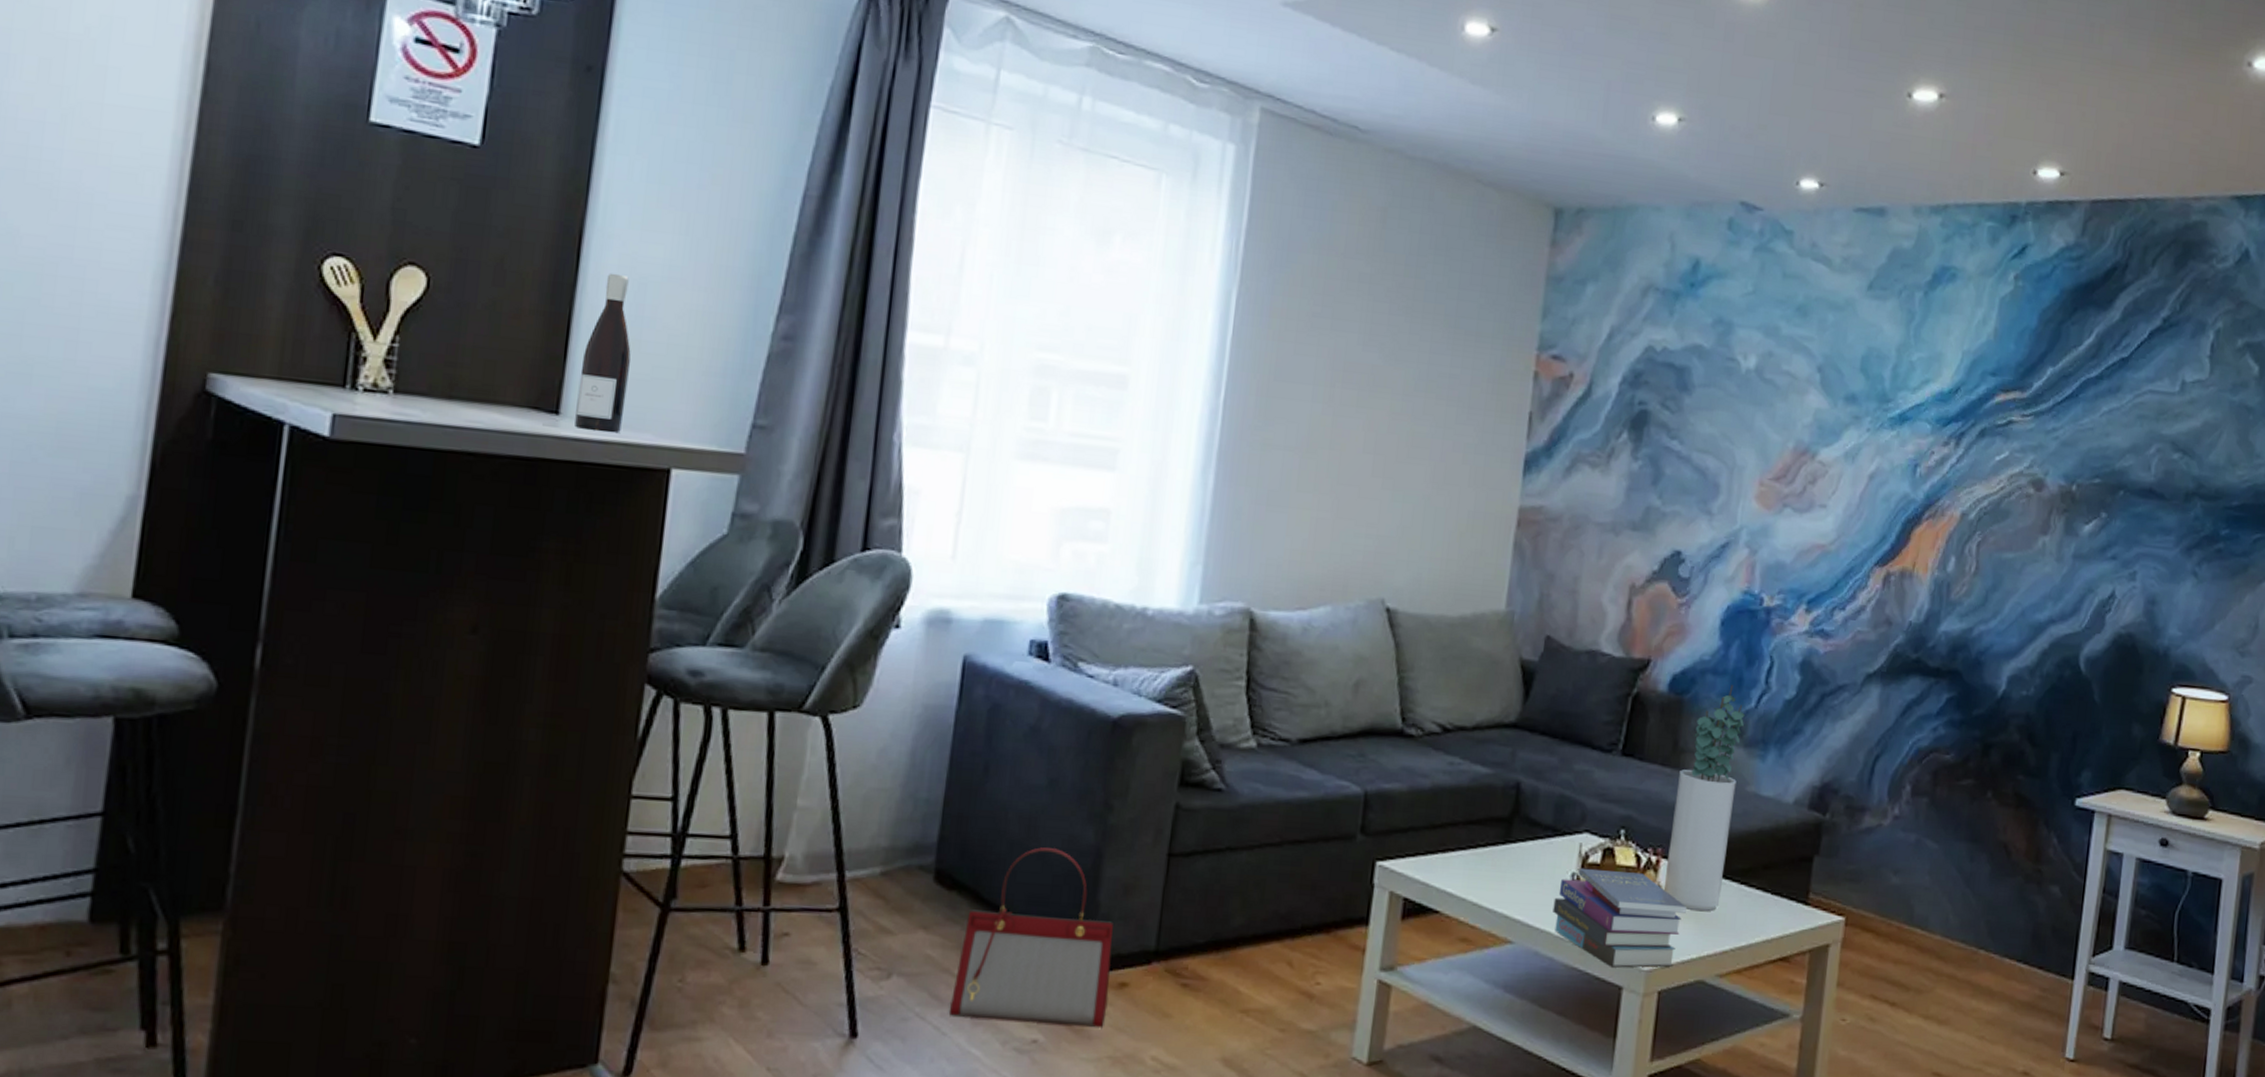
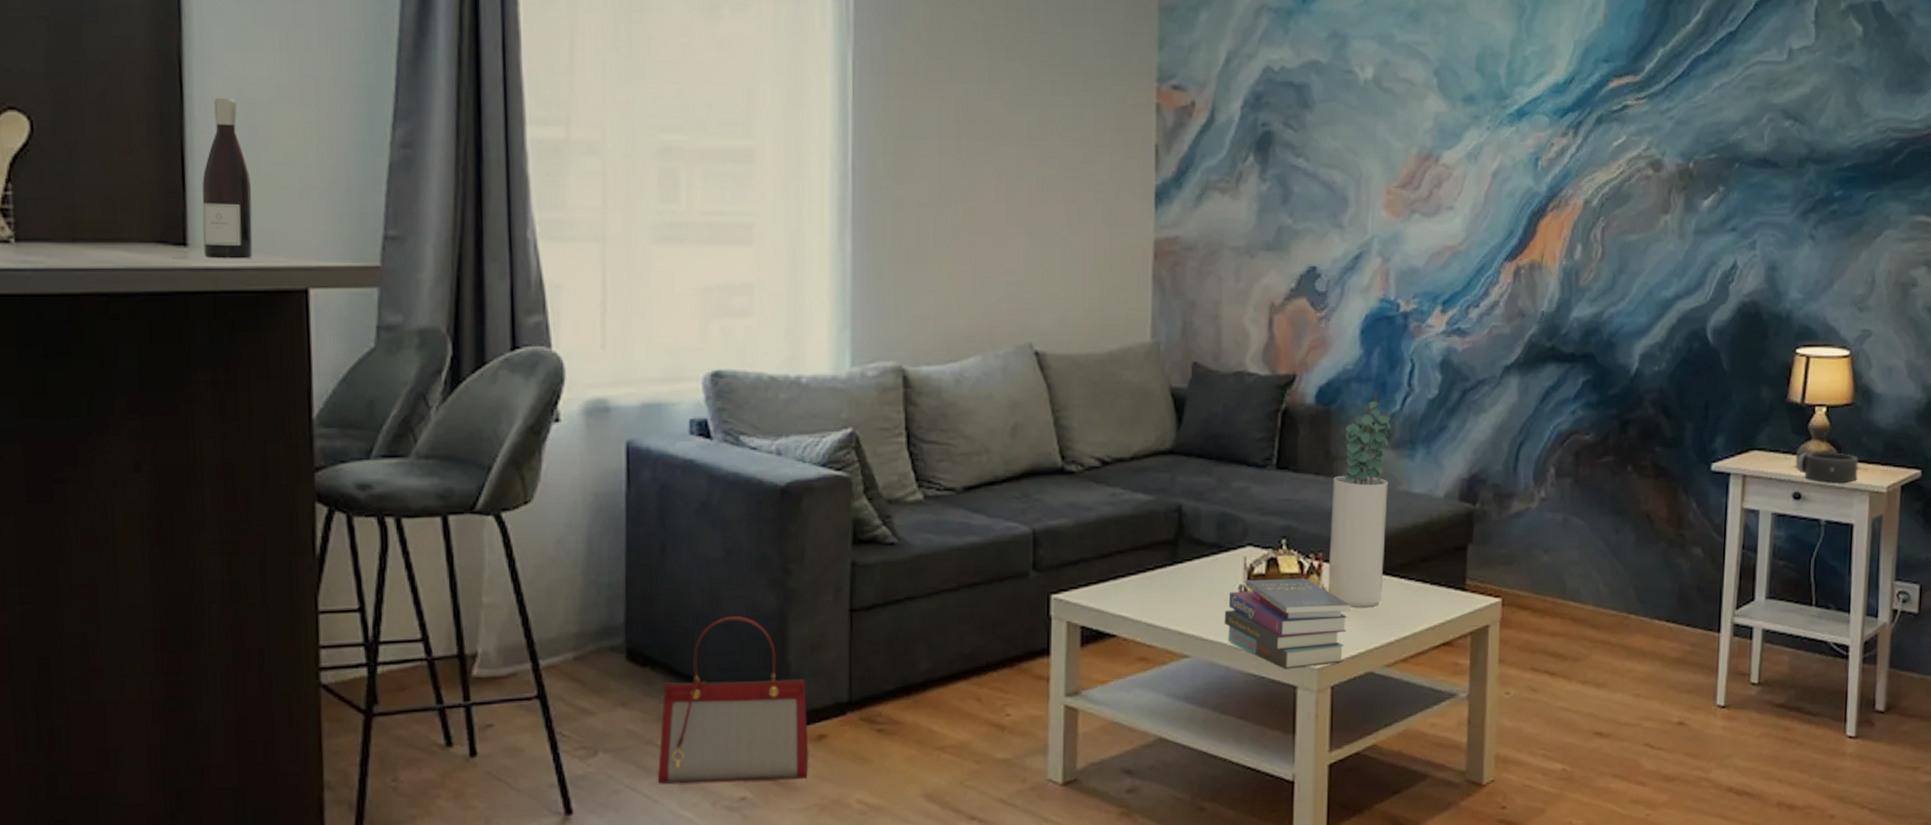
alarm clock: none [2164,798,2241,835] -> present [1795,451,1868,483]

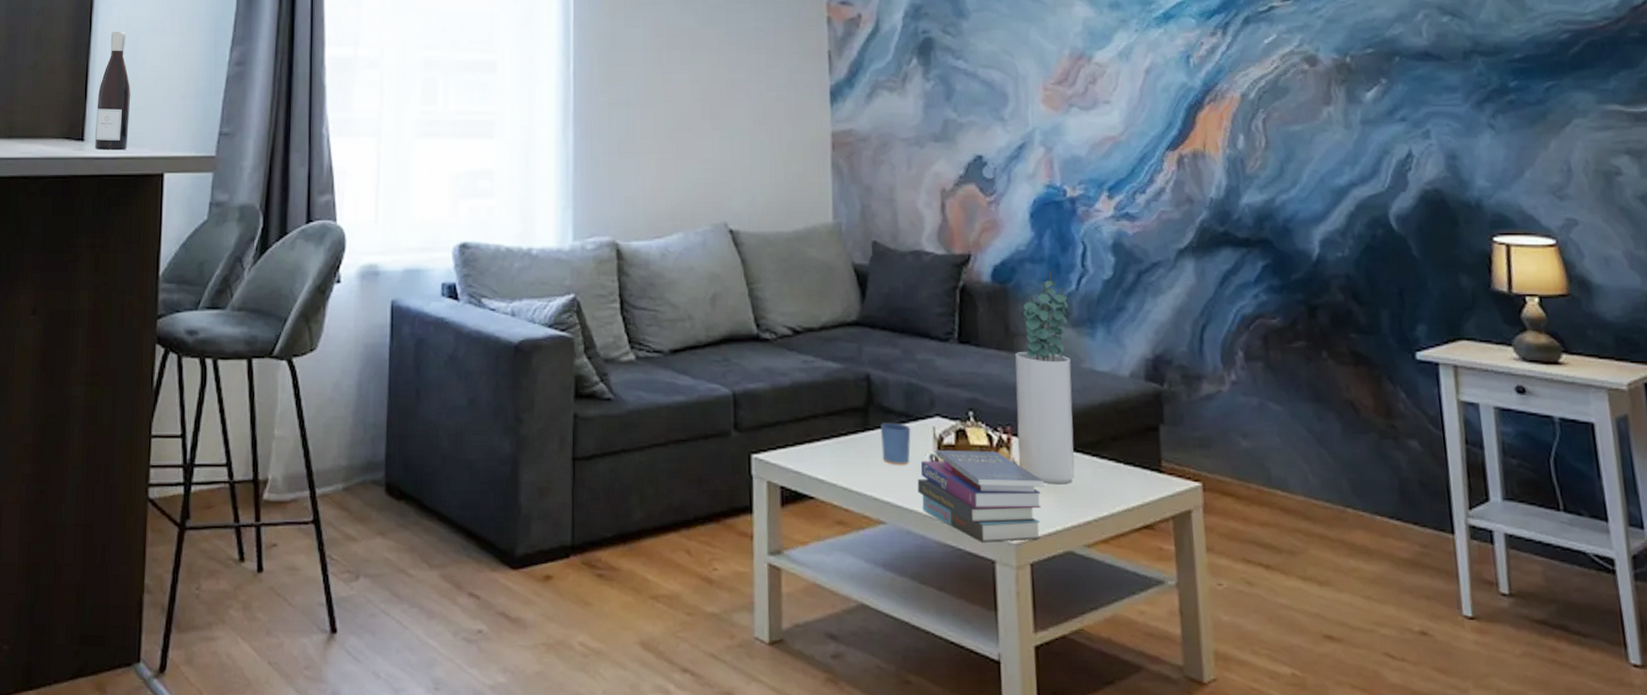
handbag: present [658,616,809,784] -> none [408,459,537,617]
mug: none [1189,555,1221,598] -> present [880,423,911,465]
alarm clock: present [1795,451,1868,483] -> none [1512,344,1601,378]

